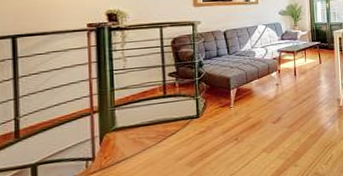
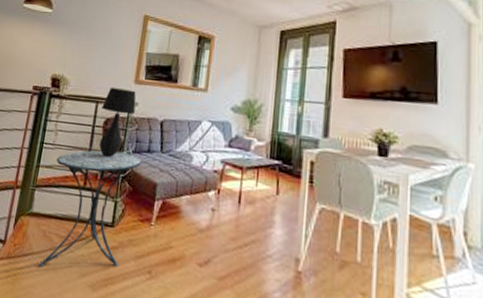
side table: none [131,61,213,166] -> present [38,150,142,267]
table lamp: none [166,12,199,69] -> present [99,86,136,158]

